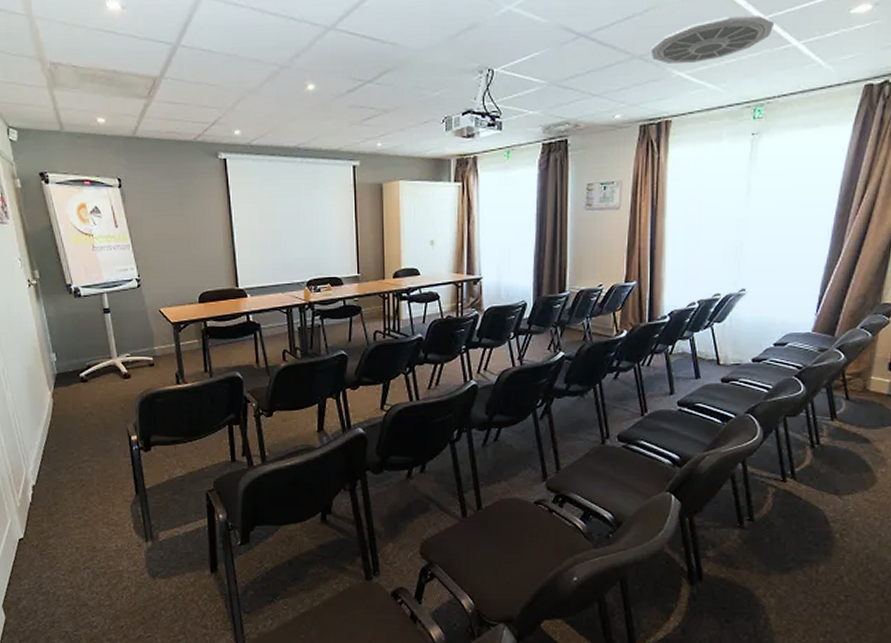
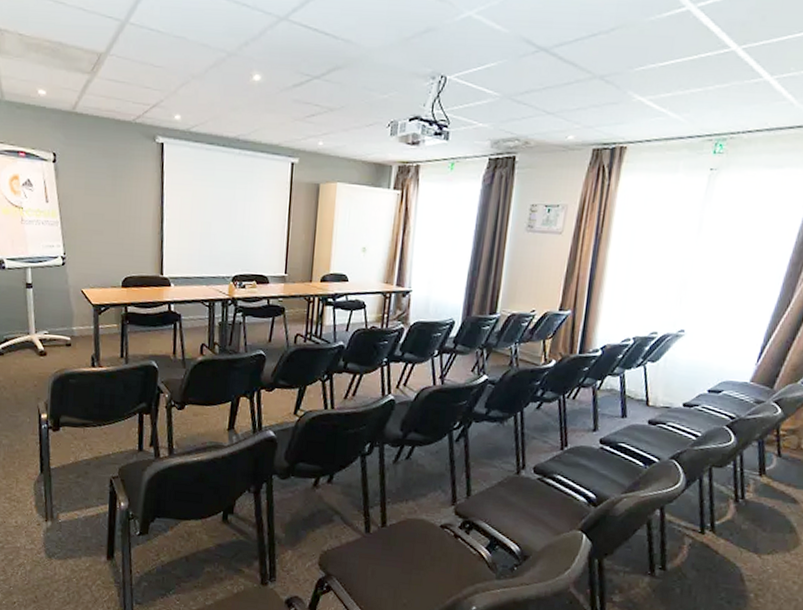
ceiling vent: present [651,16,775,63] -> none [613,43,748,89]

